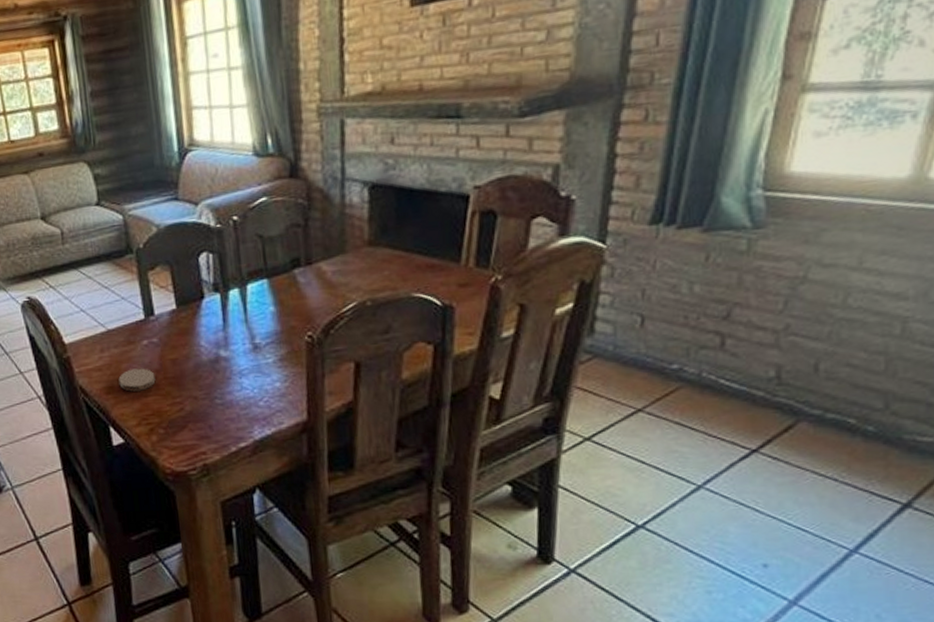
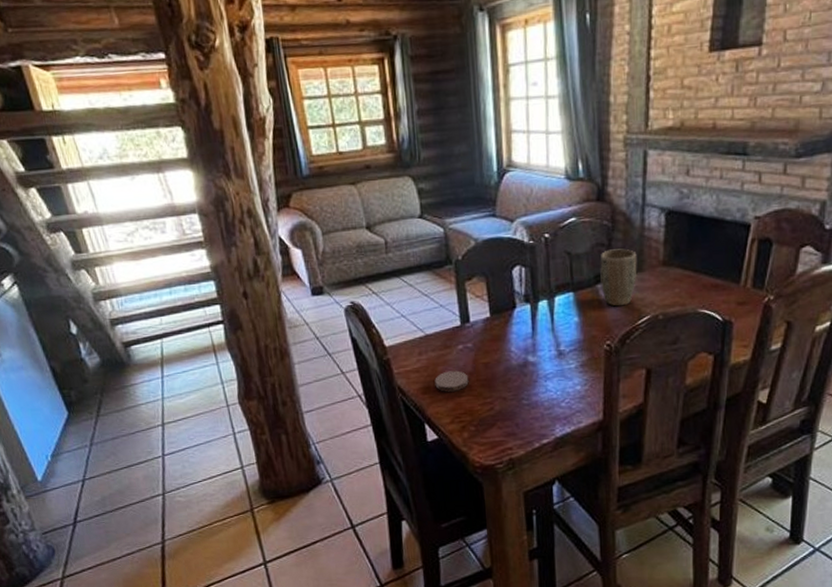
plant pot: none [296,228,339,293] -> present [600,248,637,307]

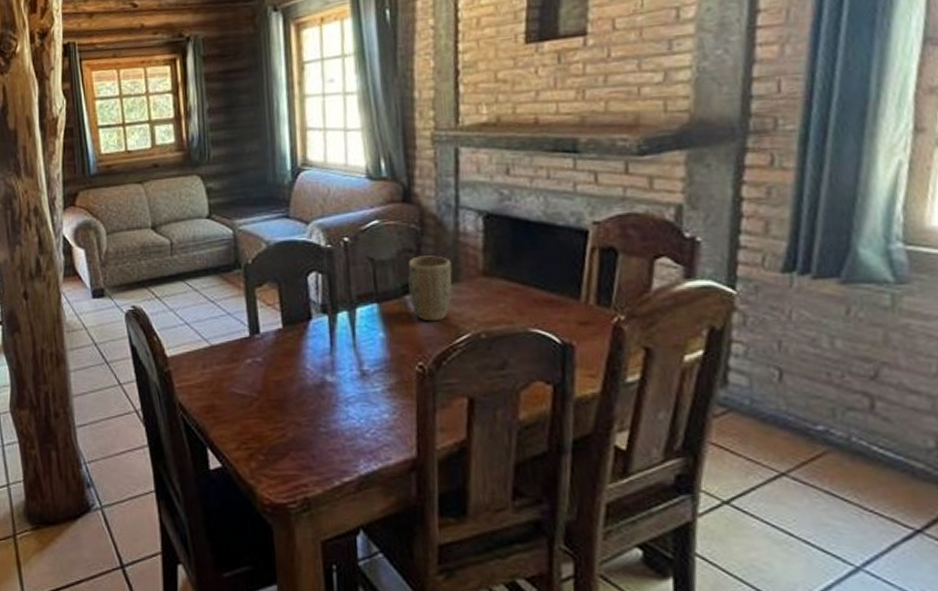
coaster: present [434,370,469,392] -> none [219,388,258,412]

